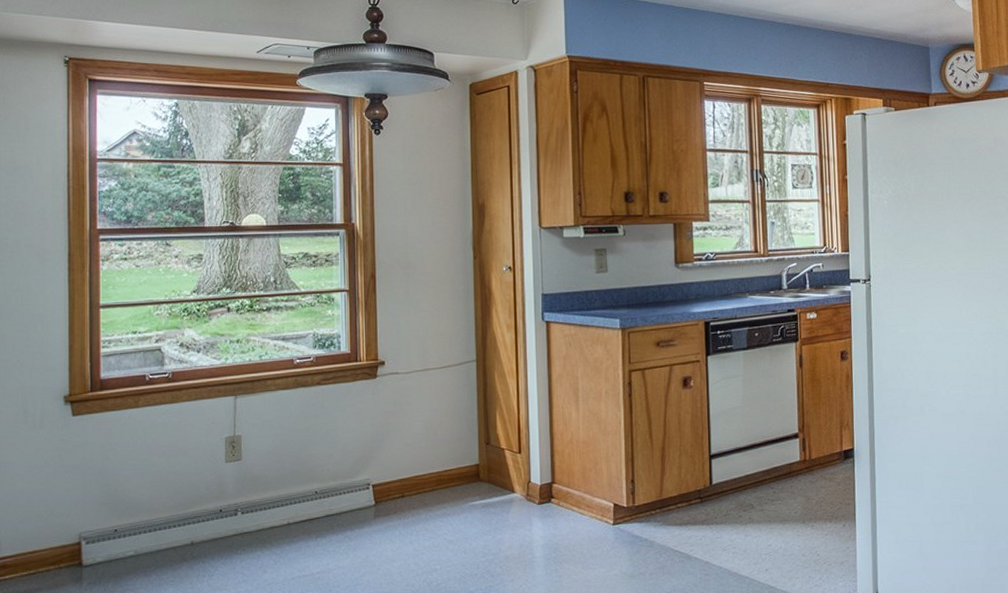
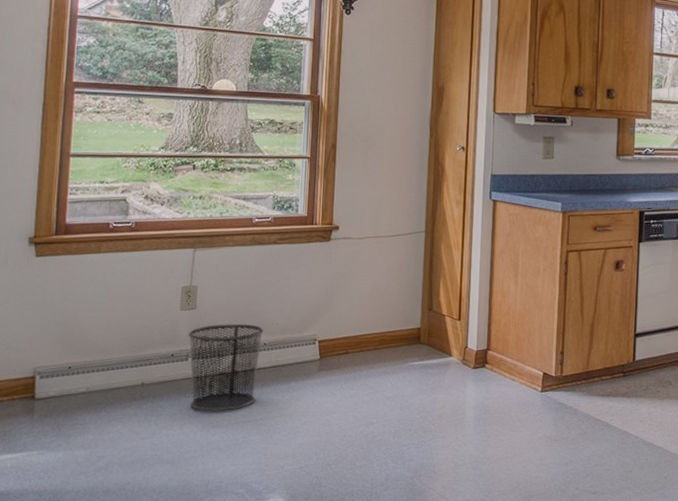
waste bin: none [235,472,314,569] -> present [188,324,264,412]

